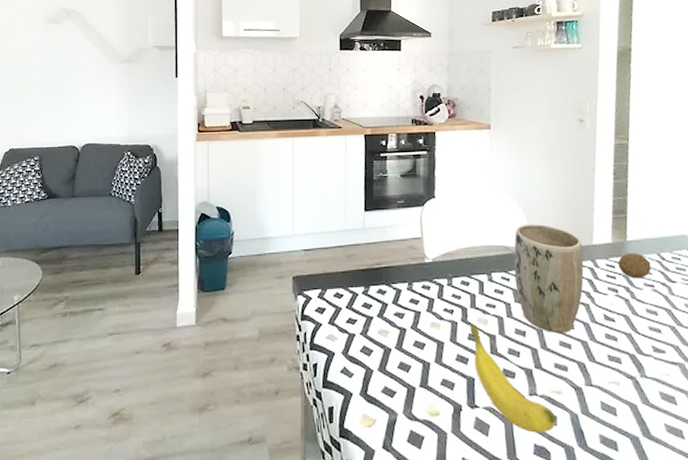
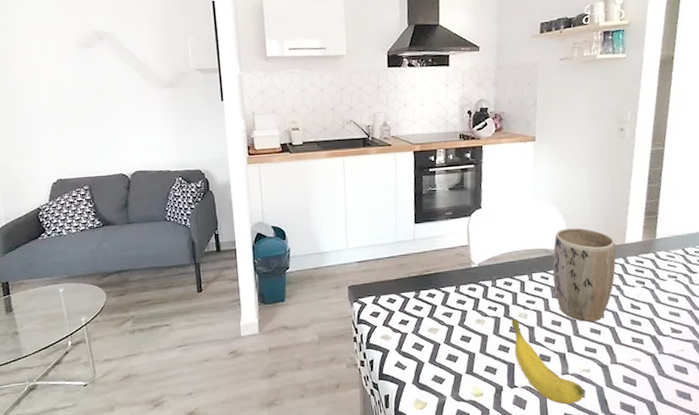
fruit: present [618,252,652,279] -> none [646,249,676,272]

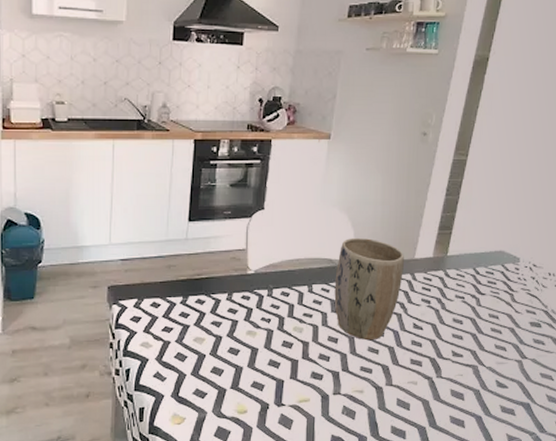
banana: present [511,319,584,405] -> none [285,333,354,426]

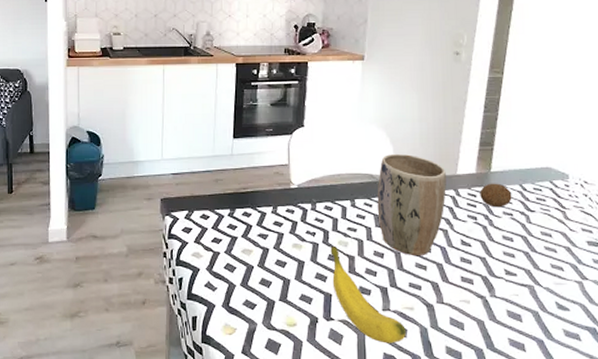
banana: none [285,333,354,426] -> present [330,246,406,344]
fruit: none [435,267,465,291] -> present [480,183,512,208]

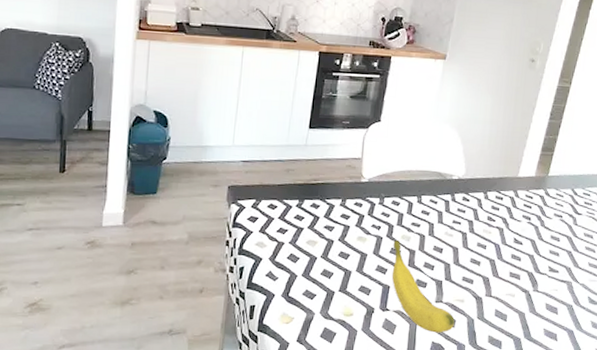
plant pot: present [377,153,446,257] -> none [441,153,509,252]
fruit: present [480,183,512,208] -> none [536,186,564,210]

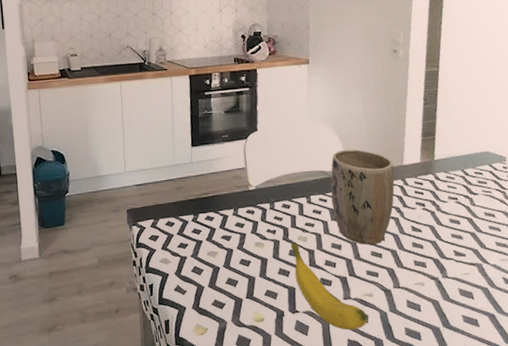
plant pot: none [441,153,509,252] -> present [330,149,395,245]

